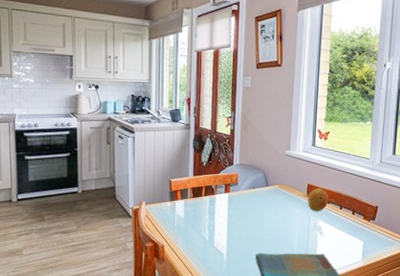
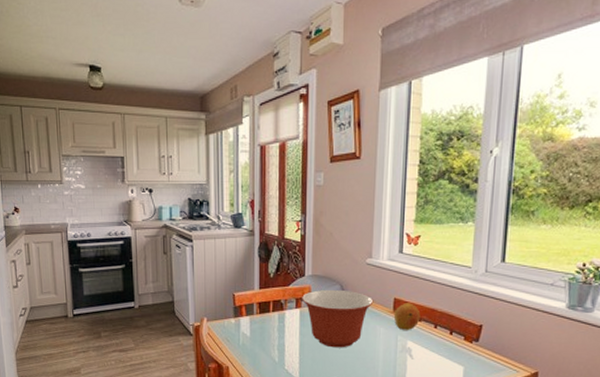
mixing bowl: none [230,176,291,227] -> present [302,289,374,348]

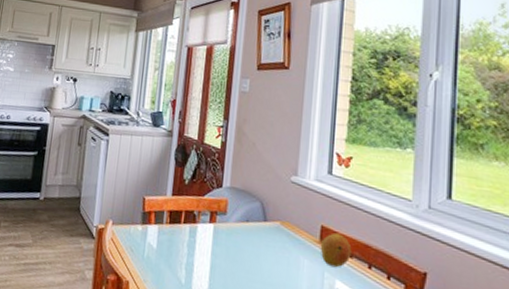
mixing bowl: present [302,289,374,348] -> none [217,205,298,278]

